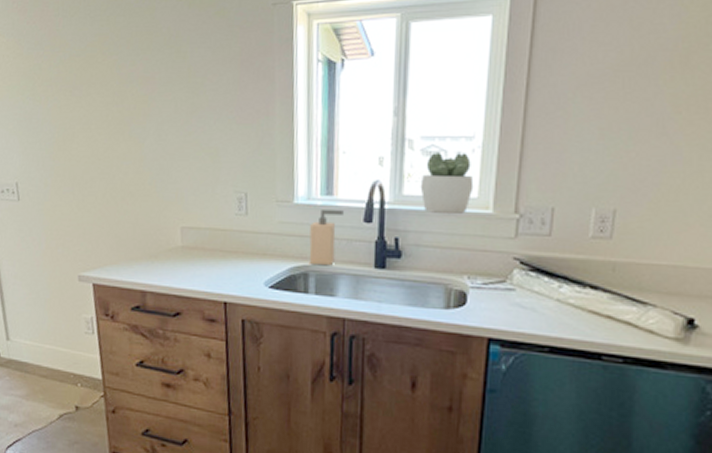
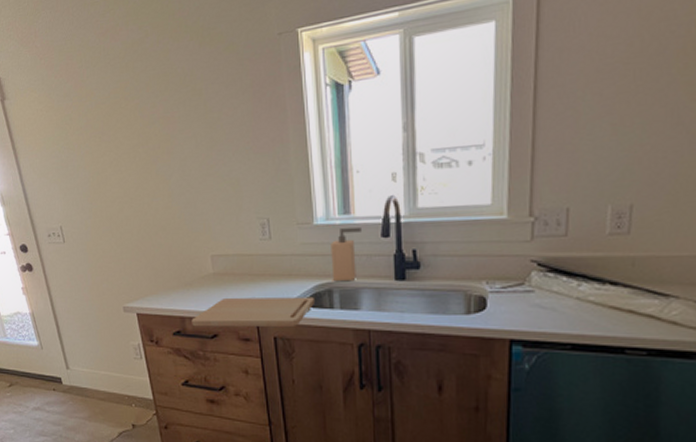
cutting board: none [153,274,290,310] -> present [192,297,316,327]
succulent plant: present [420,153,474,215] -> none [433,161,487,224]

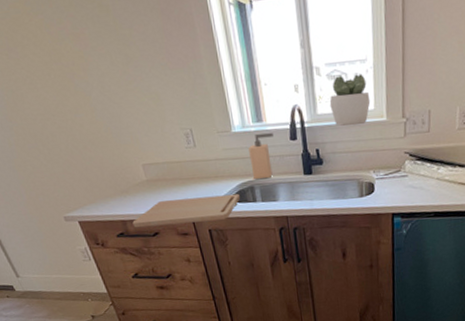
succulent plant: none [433,161,487,224] -> present [329,74,371,127]

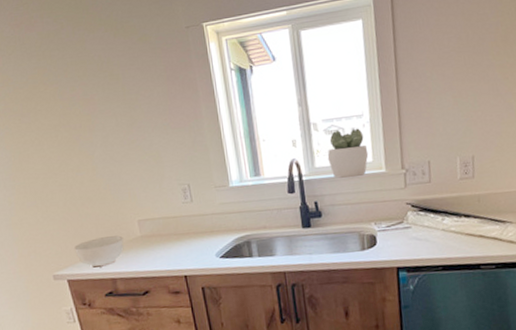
bowl: none [81,179,131,210] -> present [73,235,124,268]
cutting board: present [132,193,241,228] -> none [123,248,237,287]
soap dispenser: present [248,133,273,180] -> none [246,187,271,234]

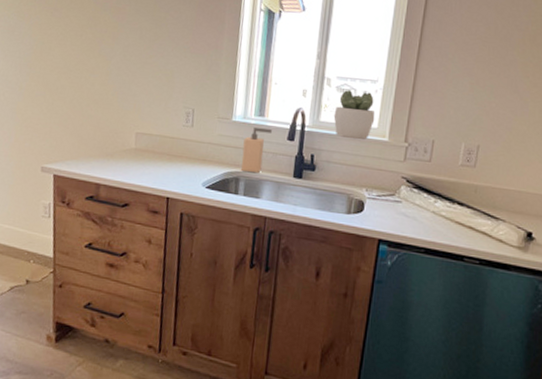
bowl: present [73,235,124,268] -> none [68,140,118,170]
soap dispenser: none [246,187,271,234] -> present [241,128,272,174]

